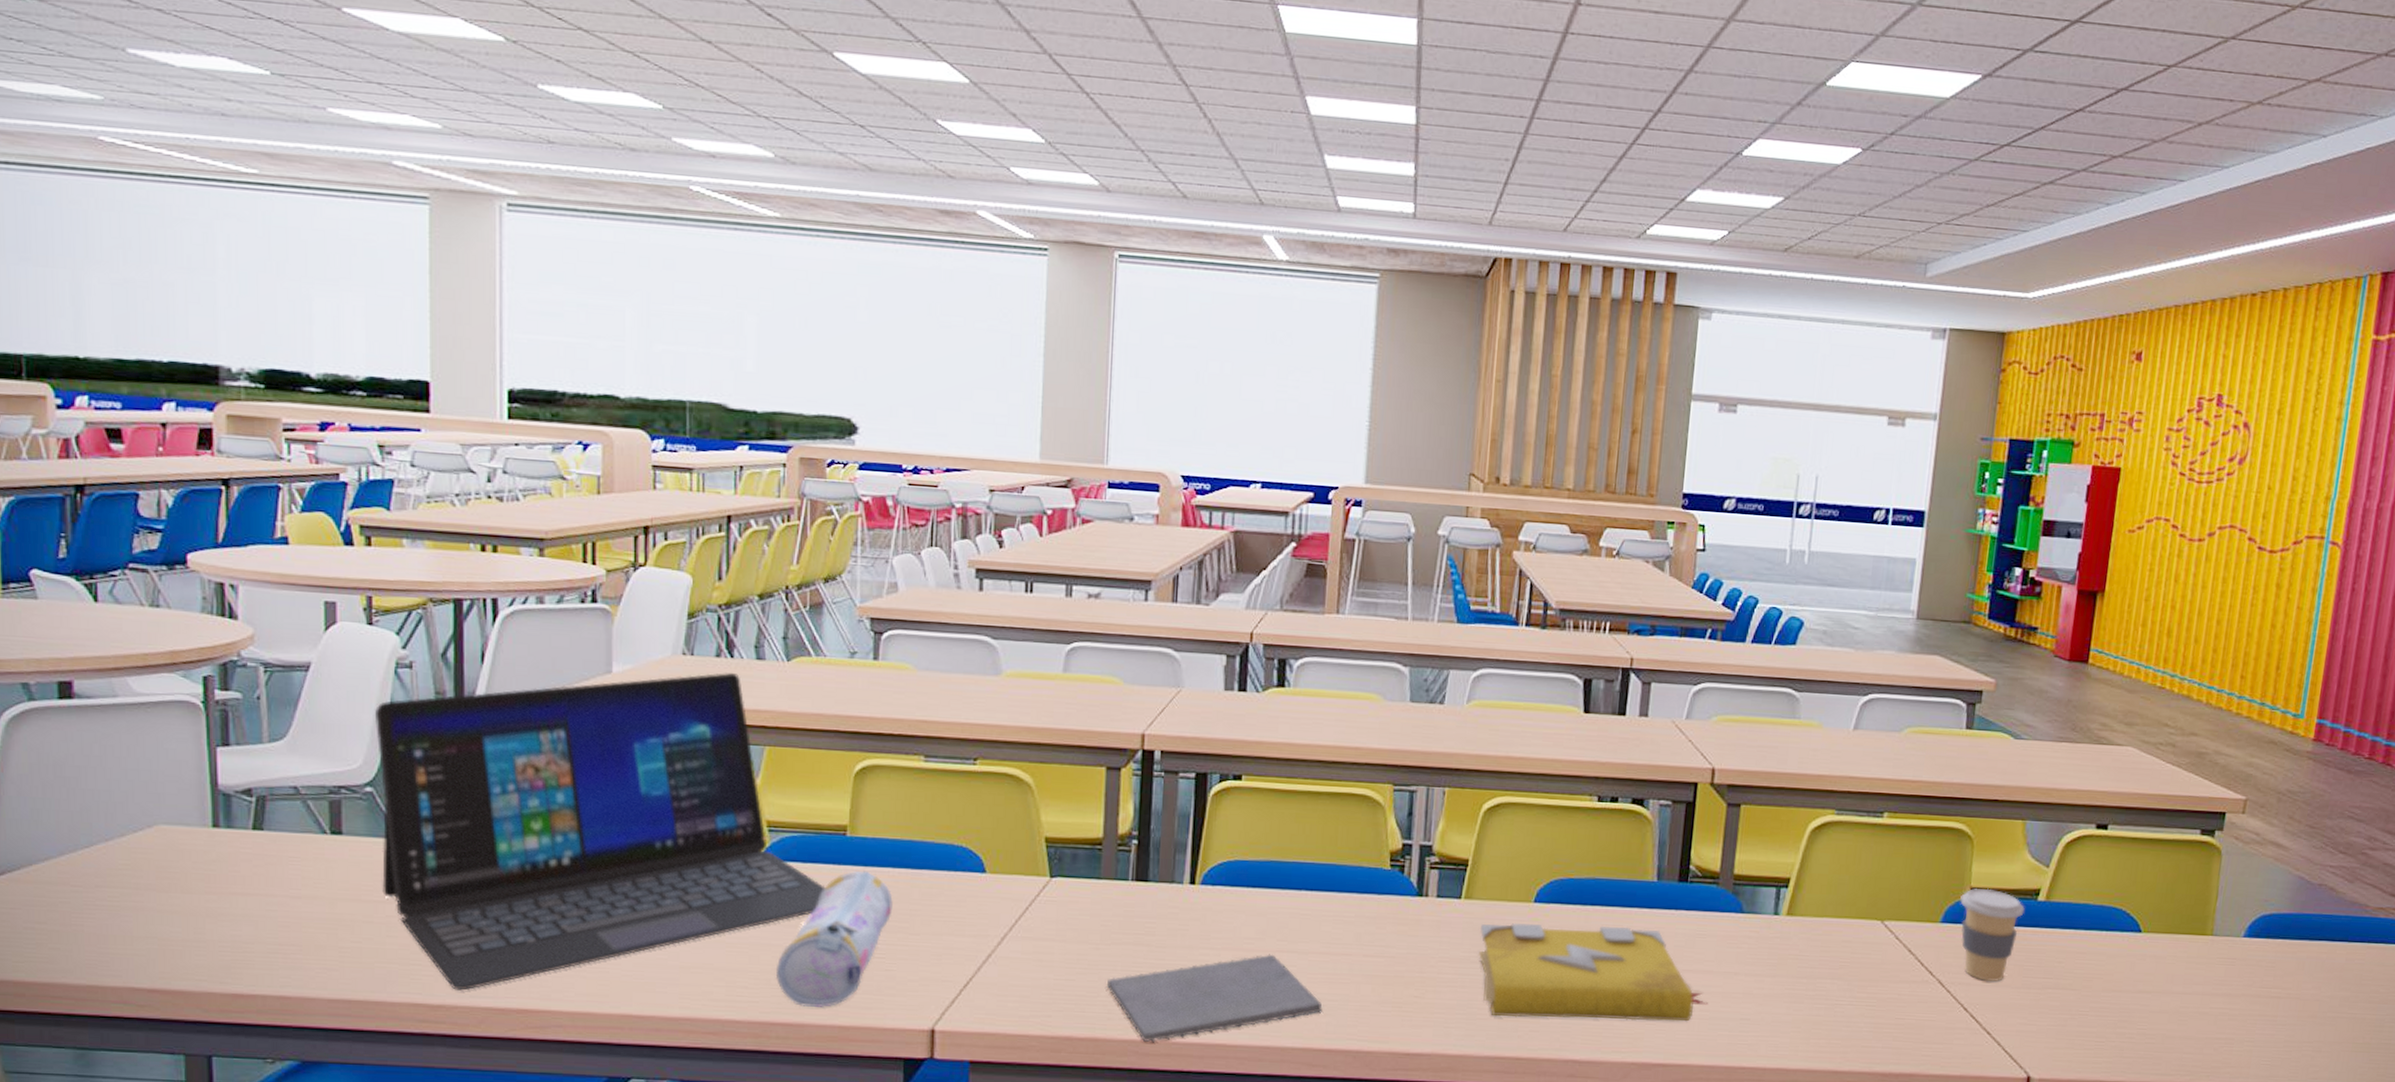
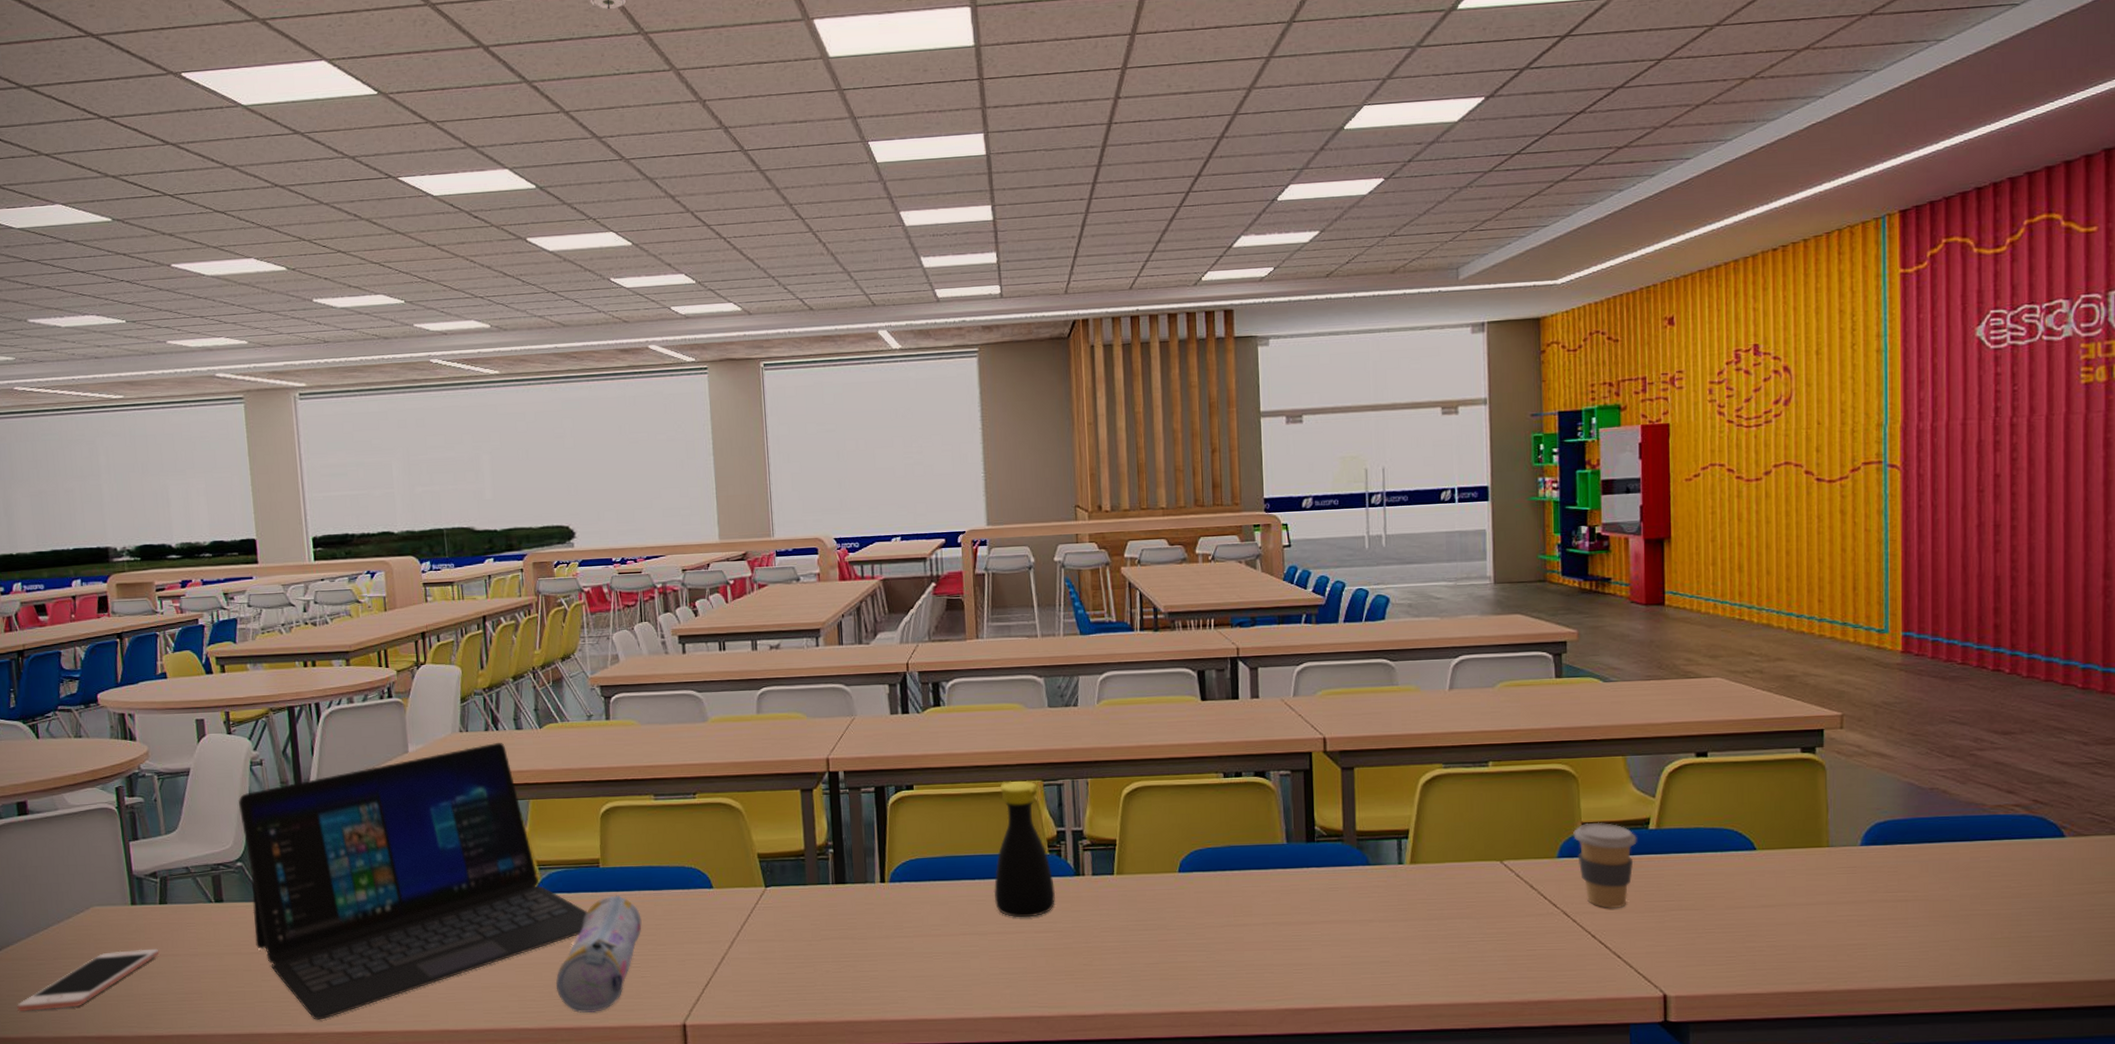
cell phone: none [37,883,247,951] -> present [17,948,160,1012]
notepad: present [1107,954,1323,1043] -> none [822,937,1006,1023]
bottle: none [1320,781,1393,939] -> present [993,780,1056,918]
spell book: present [1478,922,1709,1022] -> none [1134,887,1349,977]

